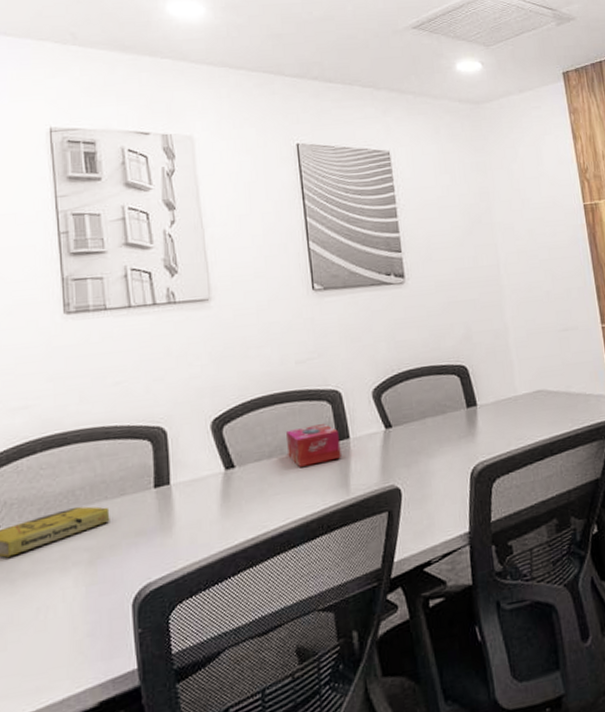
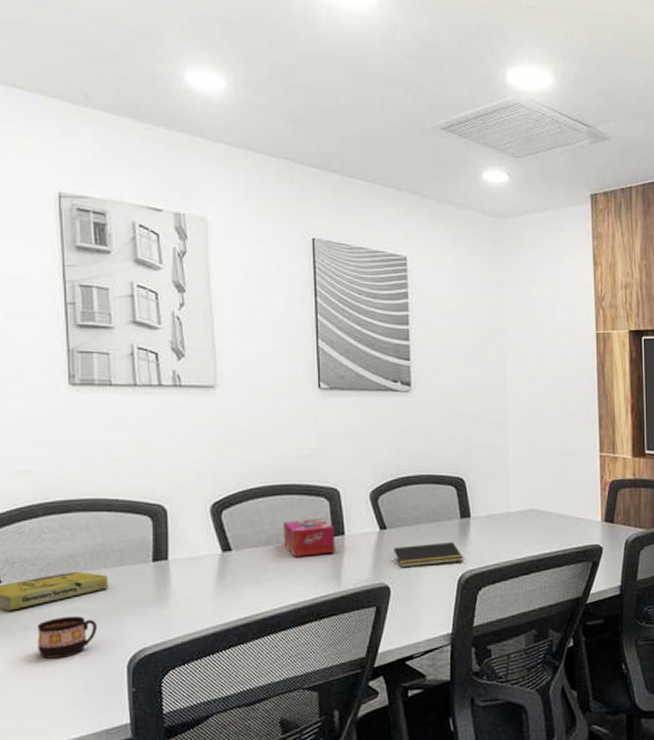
cup: none [37,555,99,606] -> present [37,615,97,659]
notepad: none [400,434,474,467] -> present [392,542,463,568]

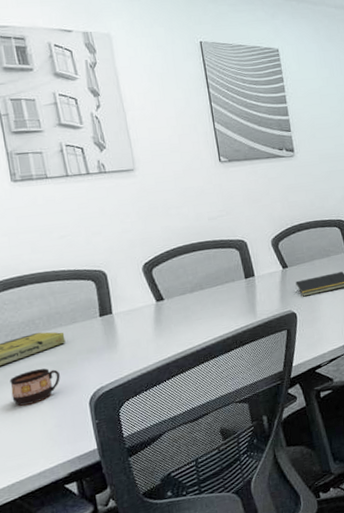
tissue box: present [284,519,335,557] -> none [204,265,249,299]

